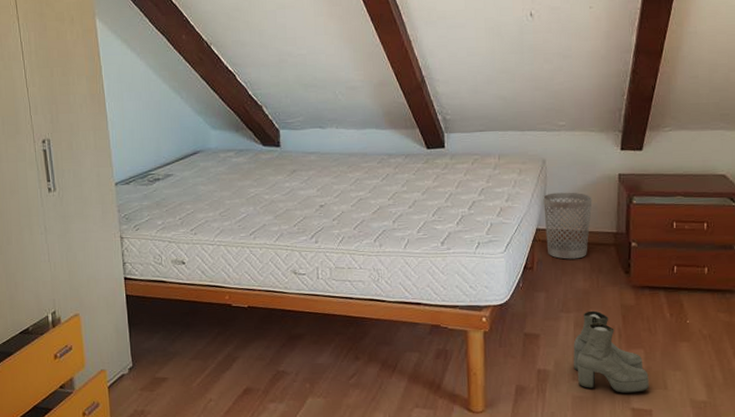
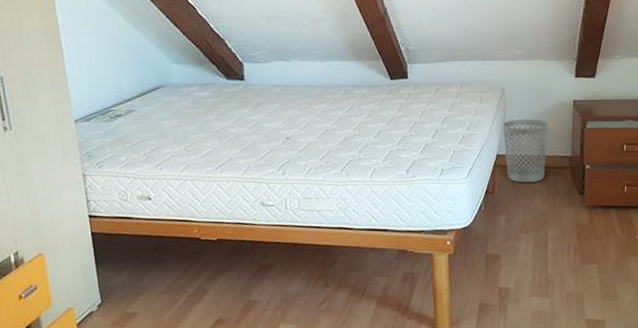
boots: present [573,310,649,393] -> none [532,230,602,306]

